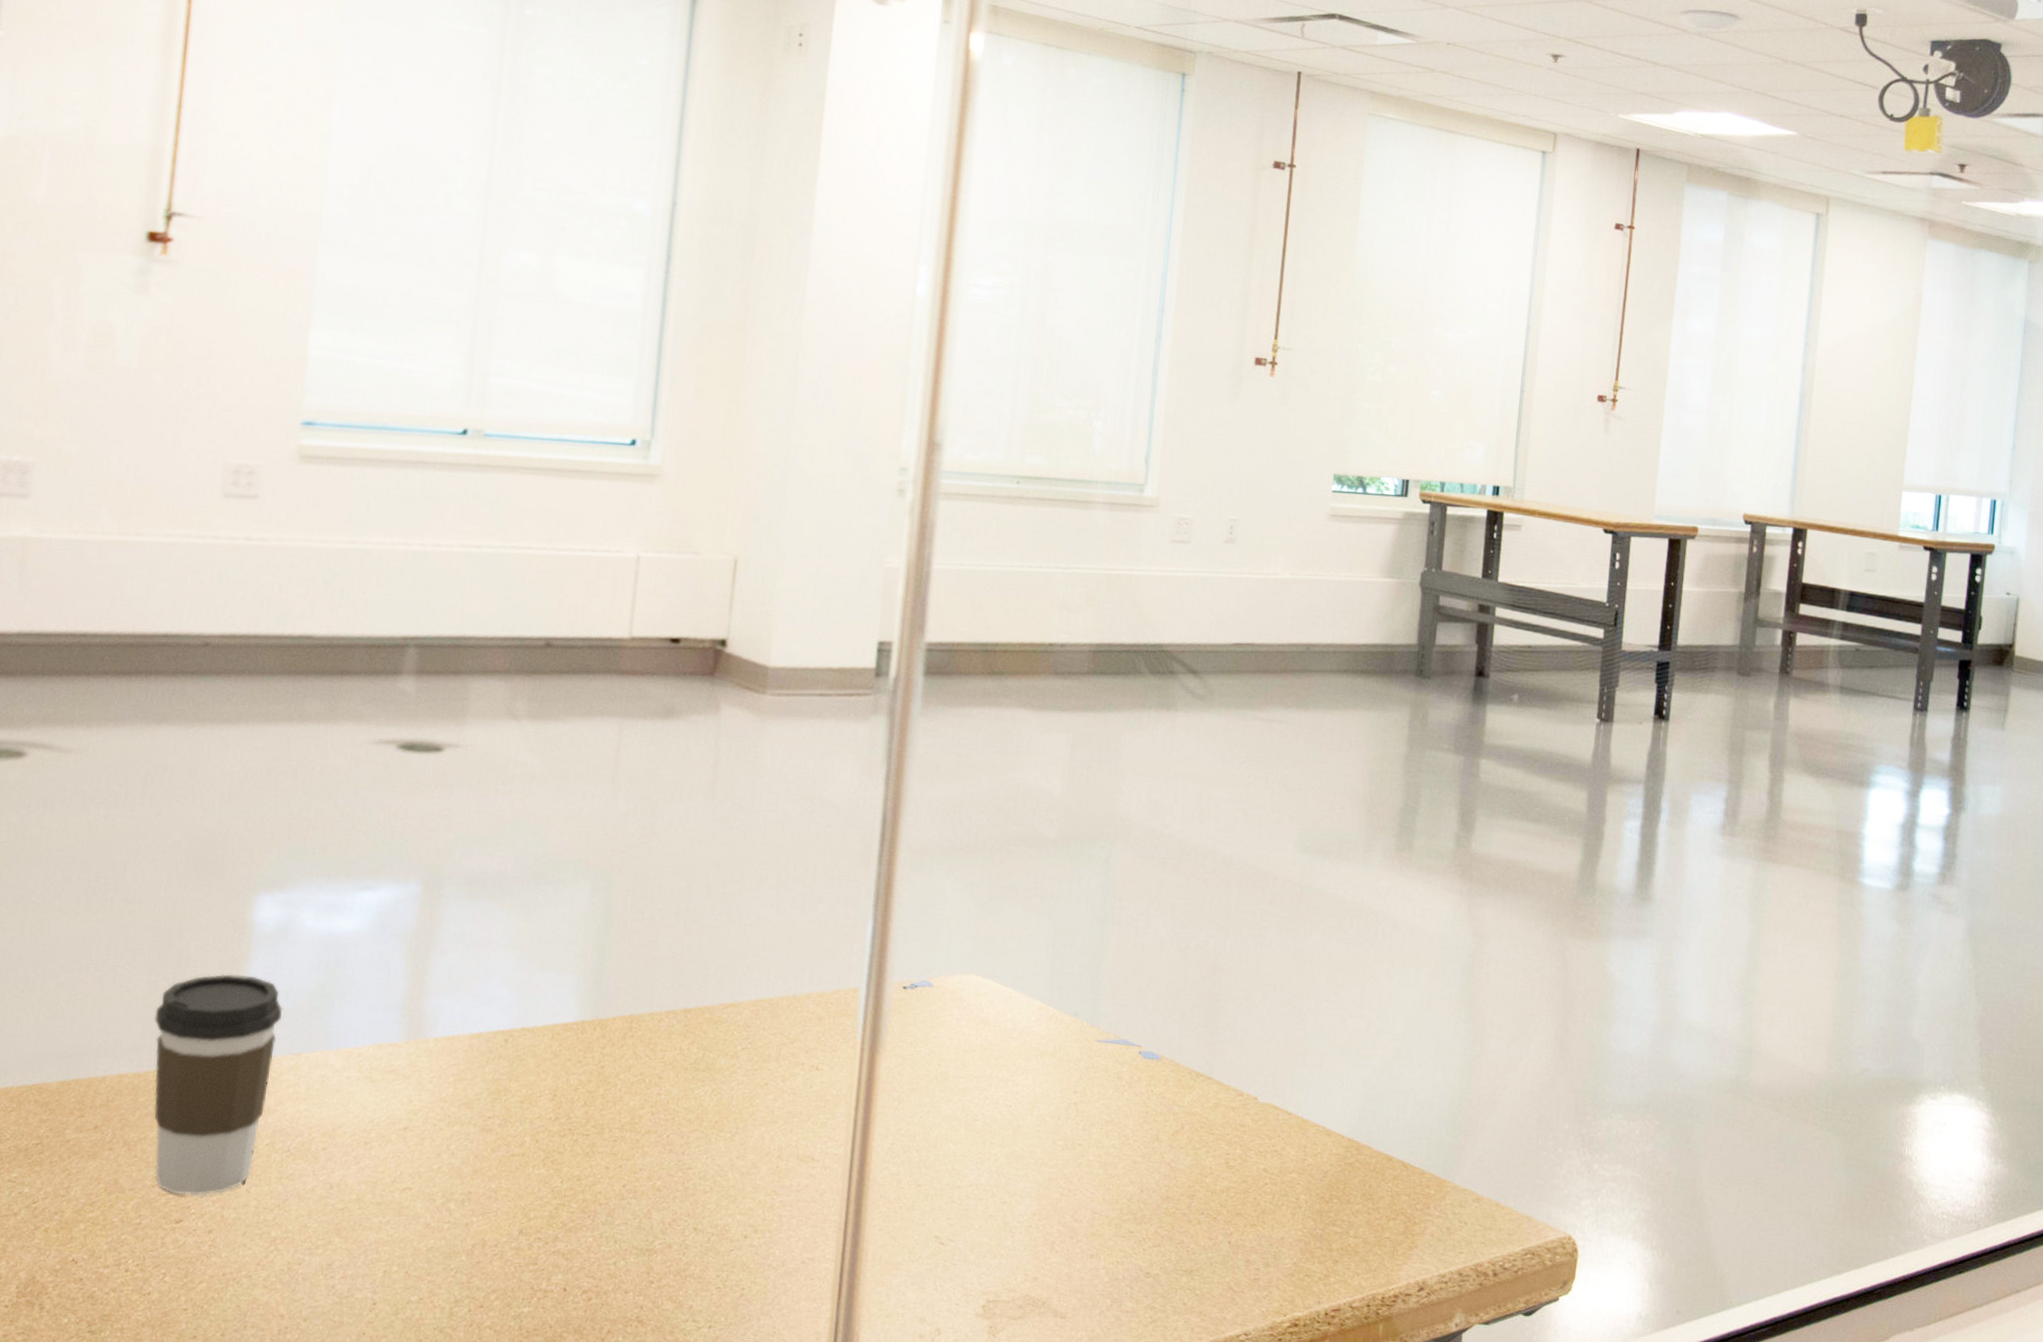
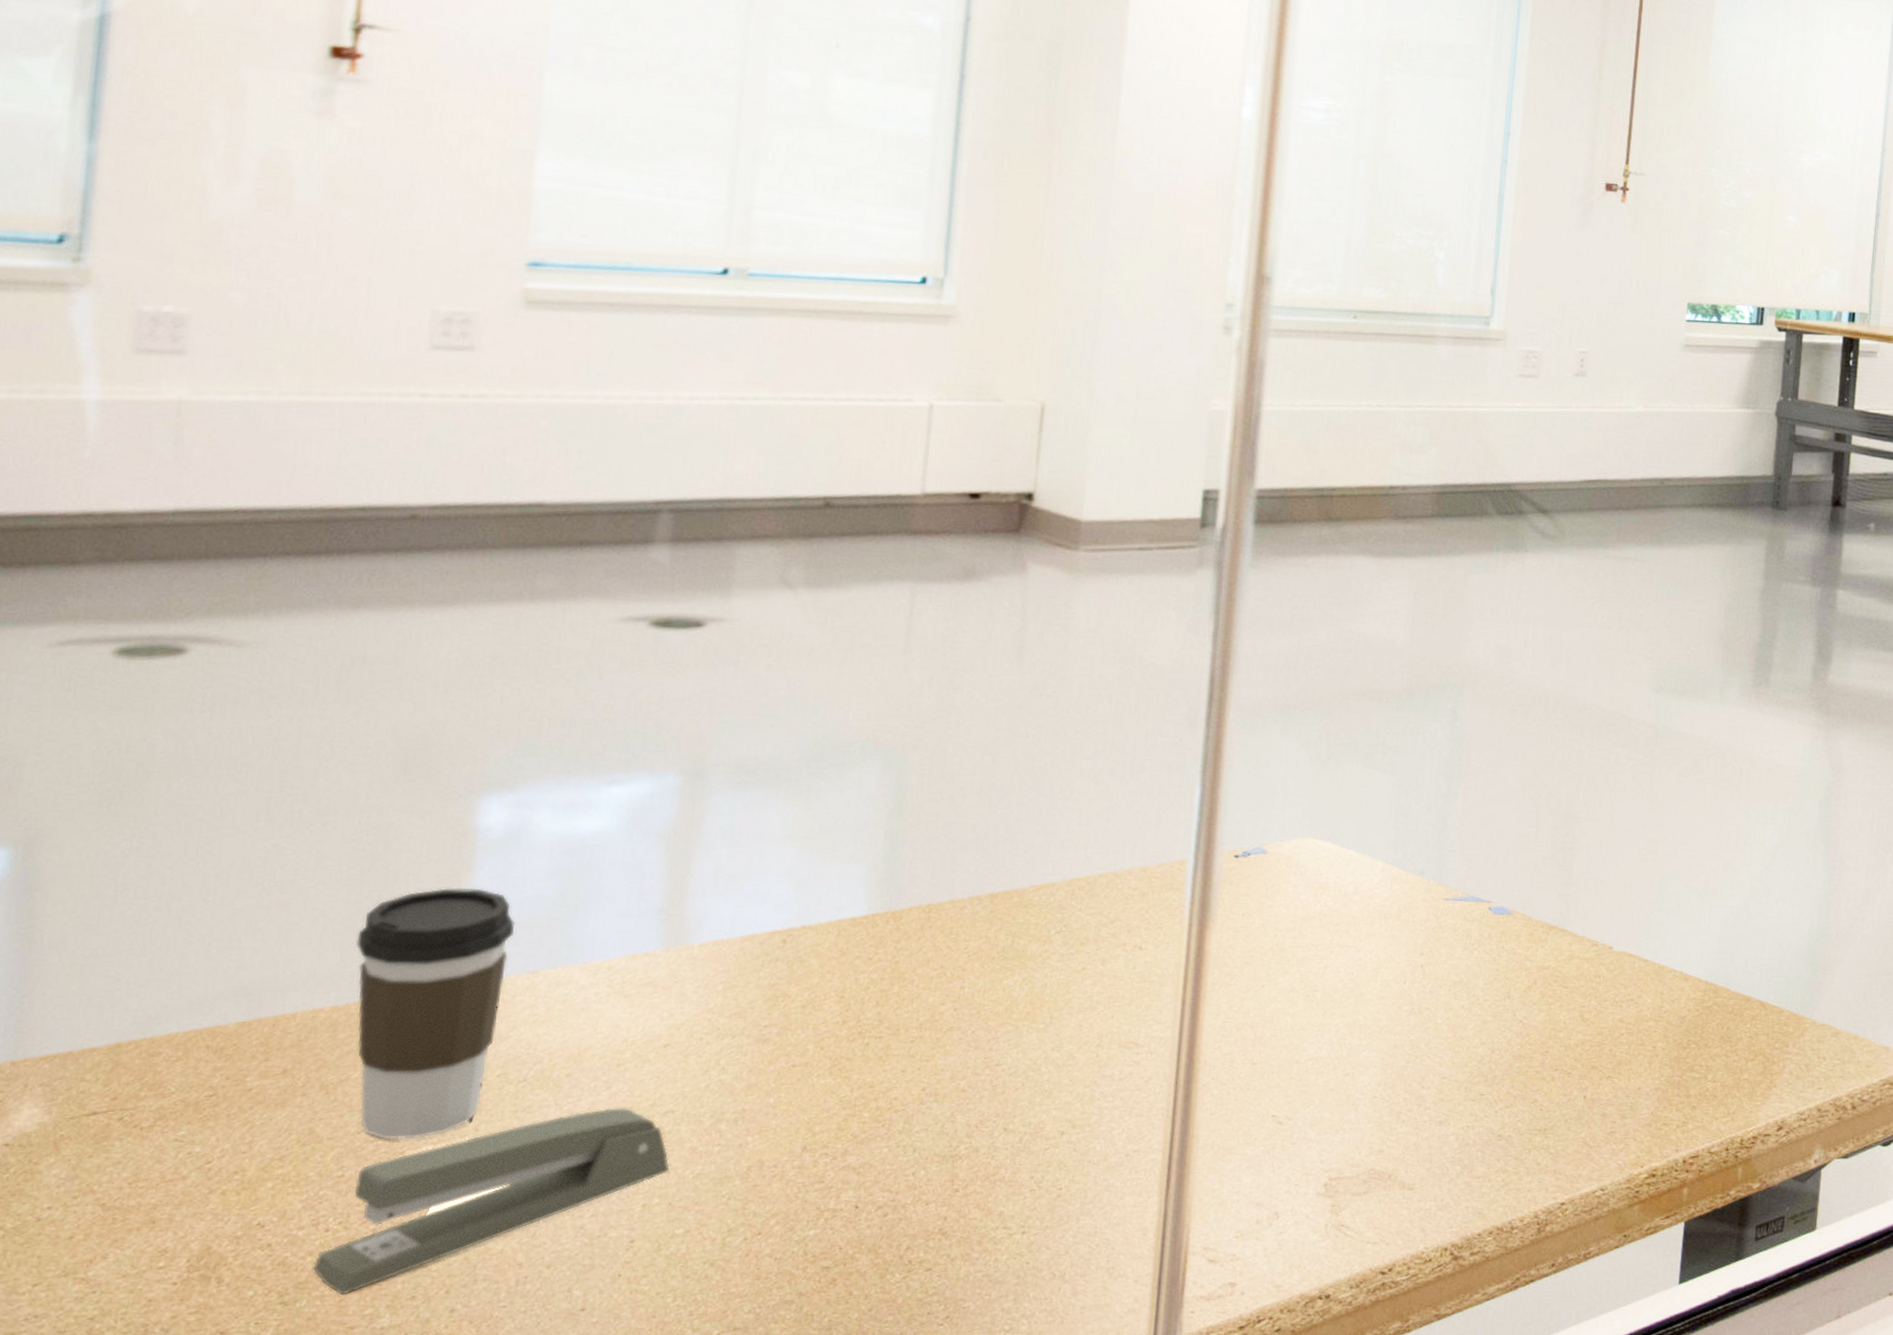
stapler: none [115,1181,408,1330] -> present [313,1108,671,1295]

